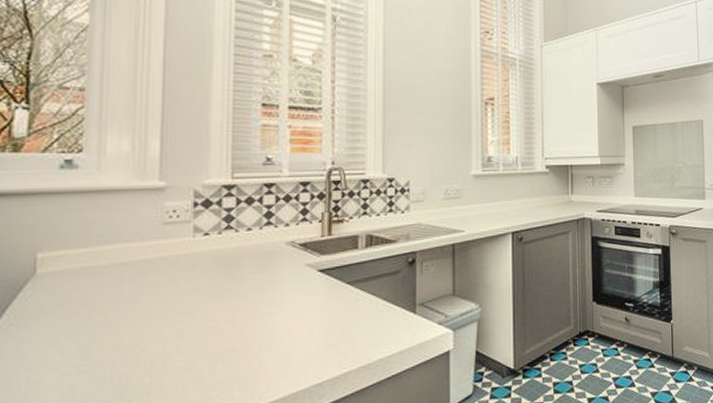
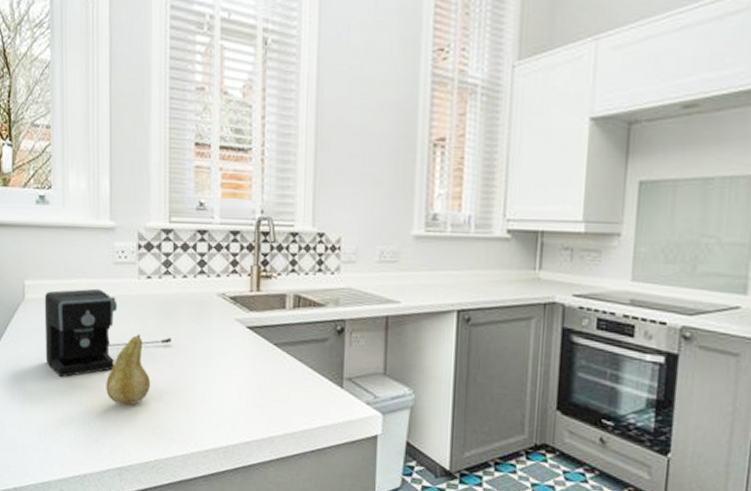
coffee maker: none [62,252,233,357] -> present [44,288,172,378]
fruit: none [147,293,206,373] -> present [106,334,151,405]

